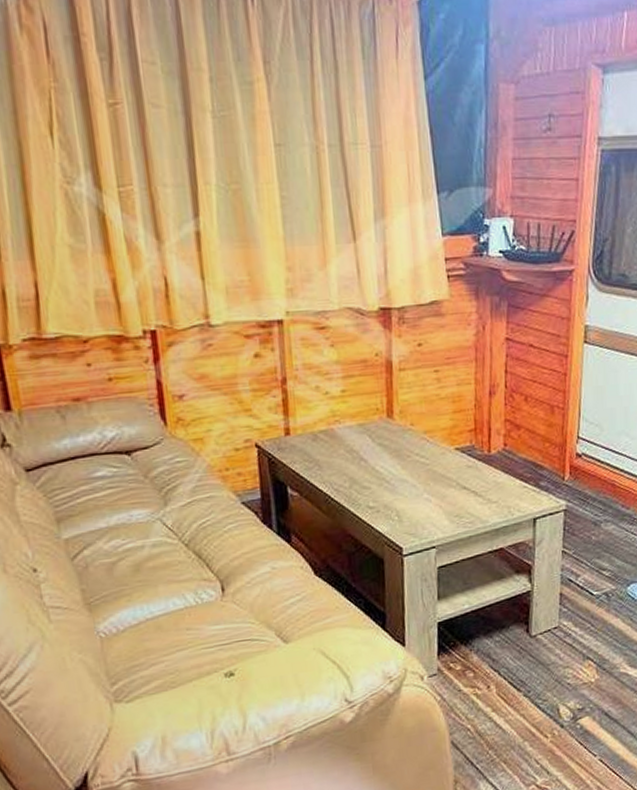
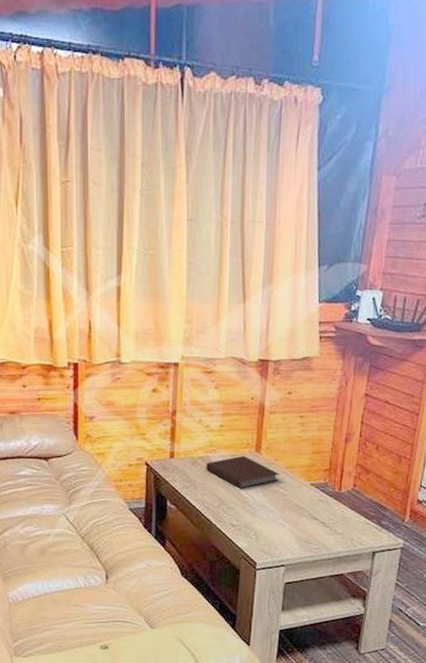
notebook: none [330,424,419,464] -> present [206,456,280,489]

